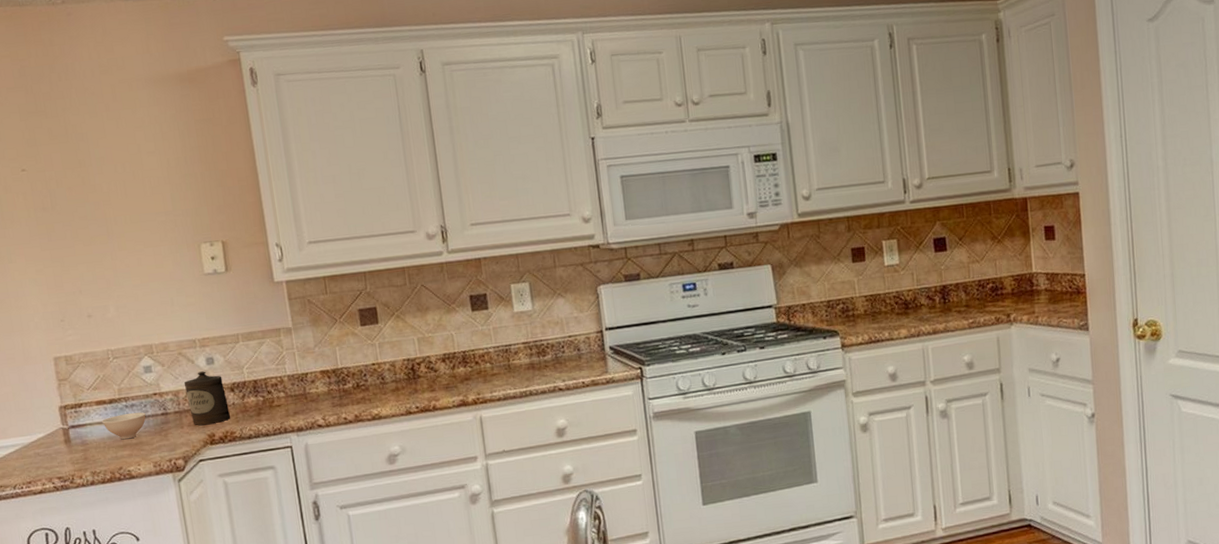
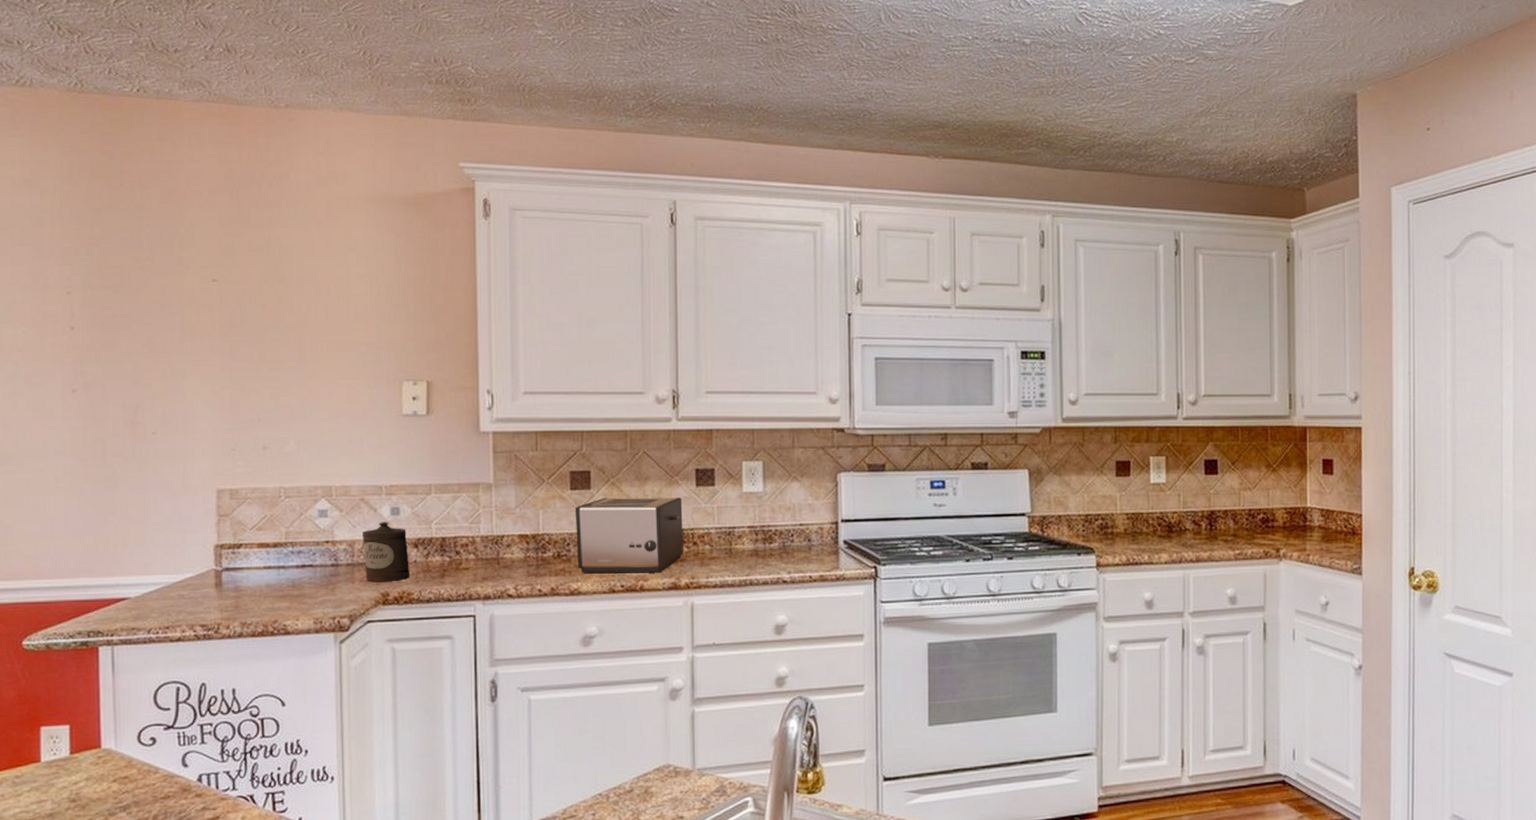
bowl: present [102,412,146,440] -> none [262,561,313,590]
toaster: none [367,323,468,400] -> present [576,497,683,574]

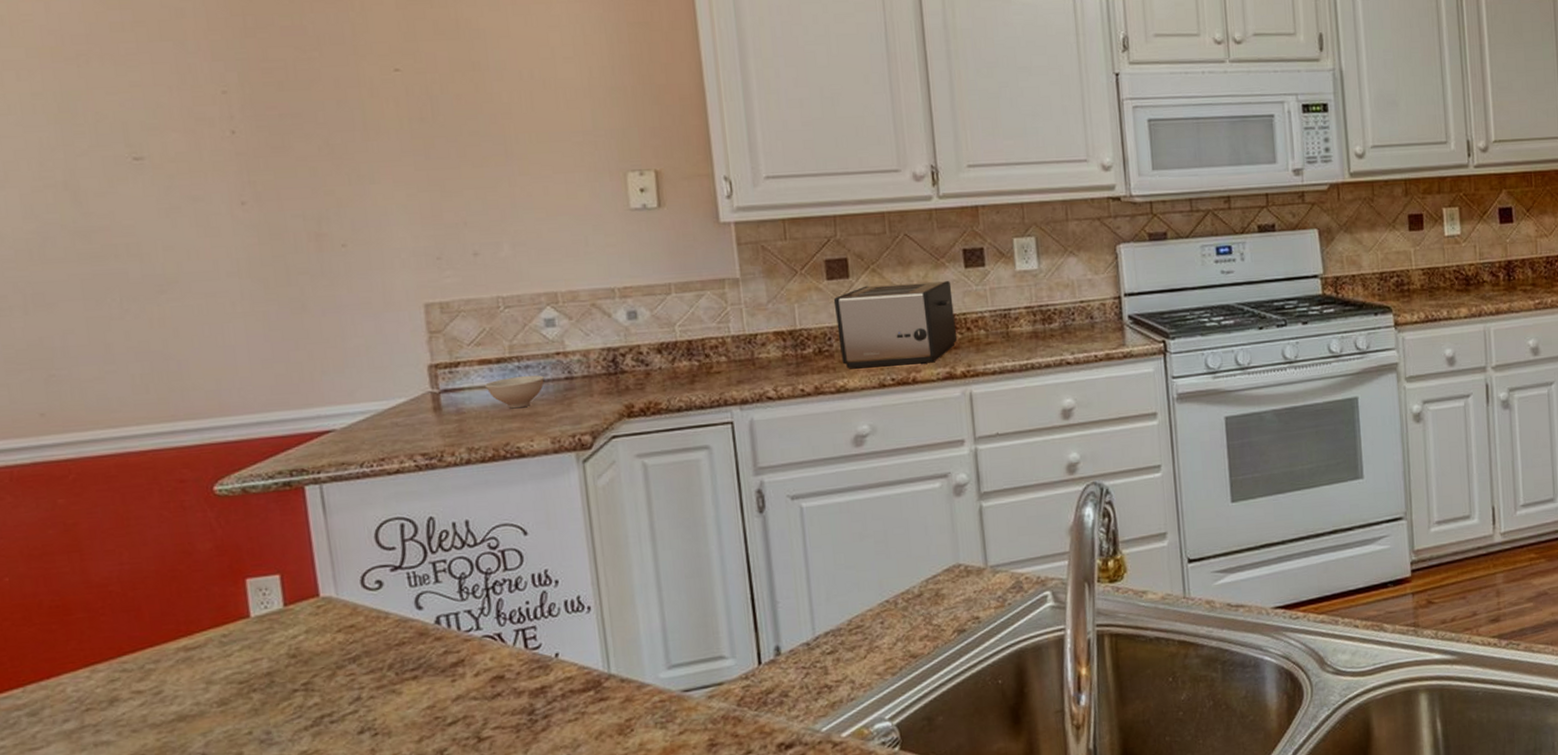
bowl: none [262,561,313,590] -> present [485,375,544,409]
canister: present [362,522,409,581] -> none [596,327,655,393]

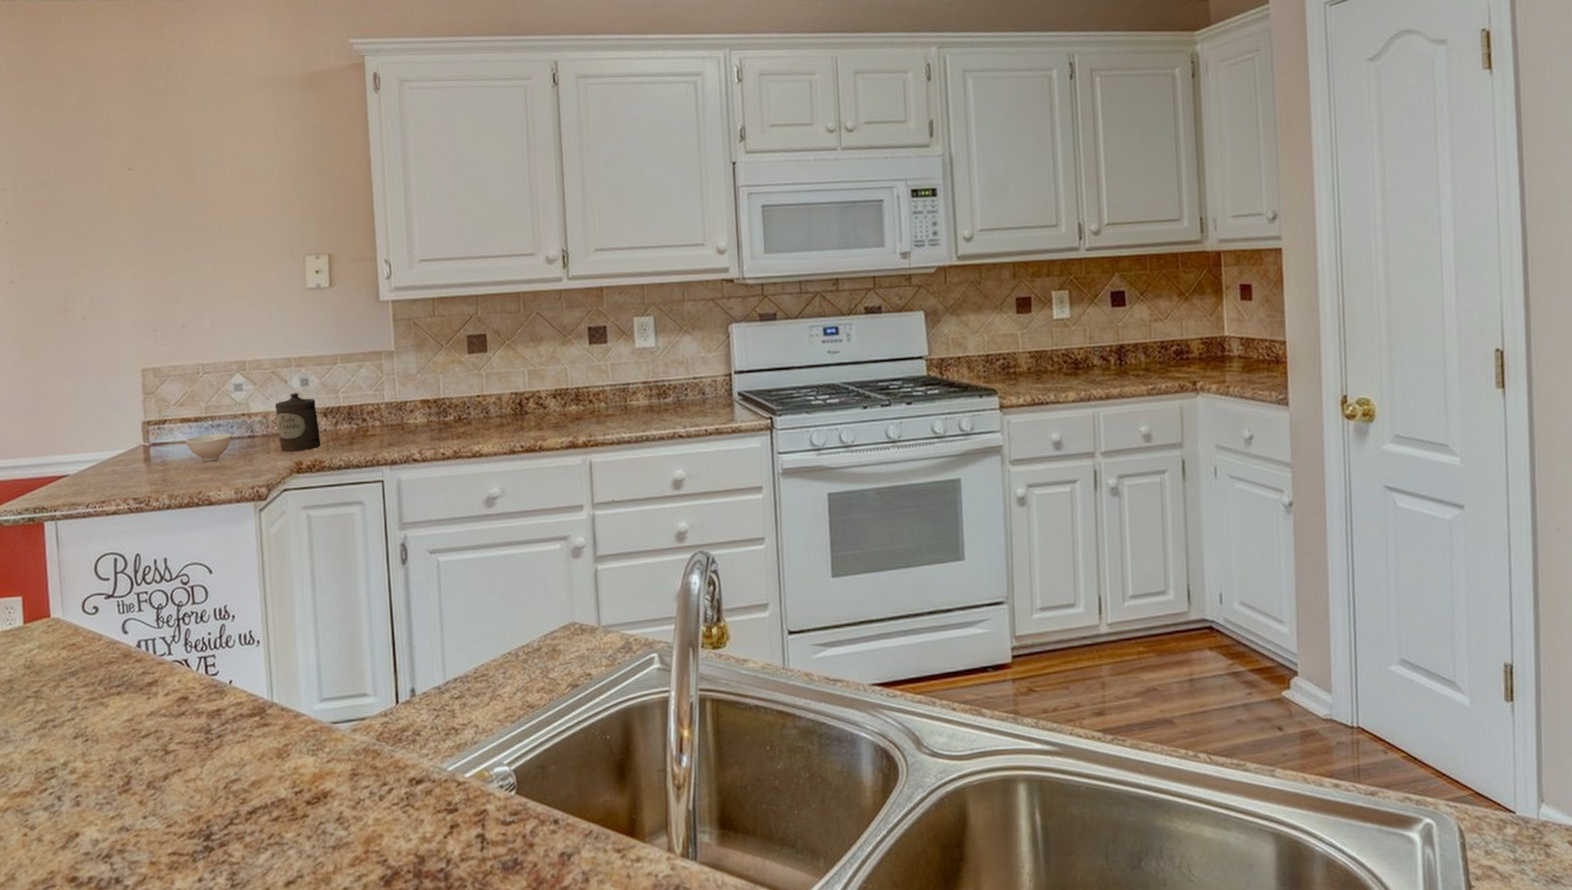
canister: none [596,327,655,393] -> present [274,393,320,451]
toaster: present [834,281,957,369] -> none [474,356,580,436]

